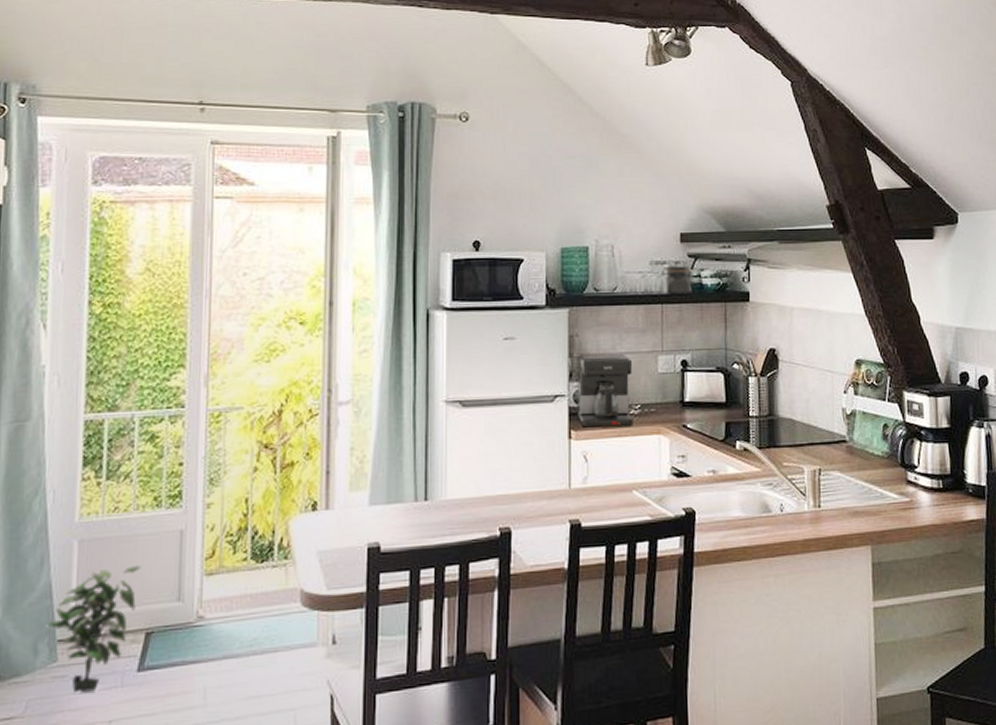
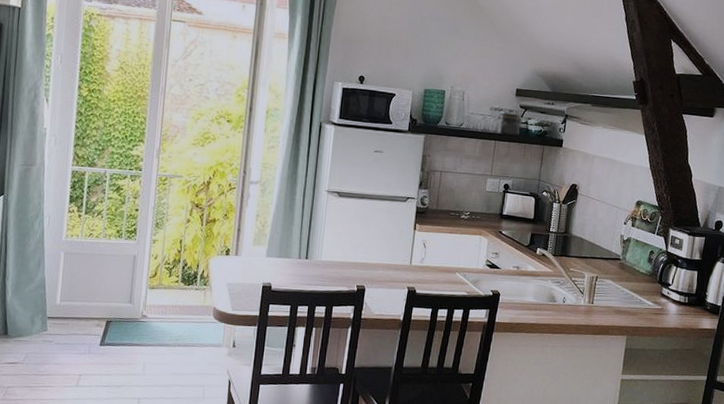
potted plant: present [48,566,141,693] -> none [41,274,106,354]
coffee maker: present [576,353,633,428] -> none [421,170,468,228]

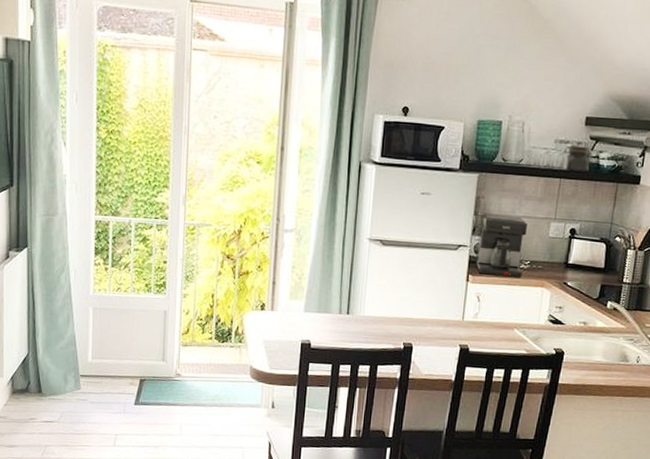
coffee maker: none [421,170,468,228] -> present [475,214,528,279]

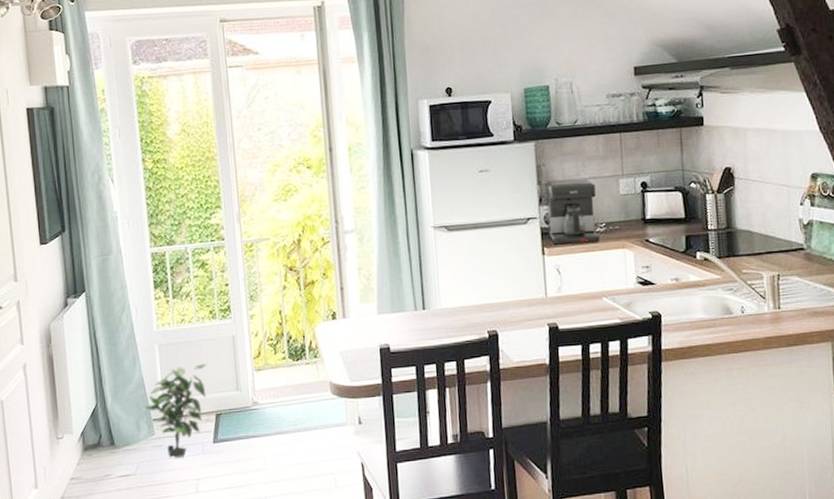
potted plant: none [73,331,136,413] -> present [144,364,206,458]
jar: present [563,145,592,173] -> none [617,96,649,124]

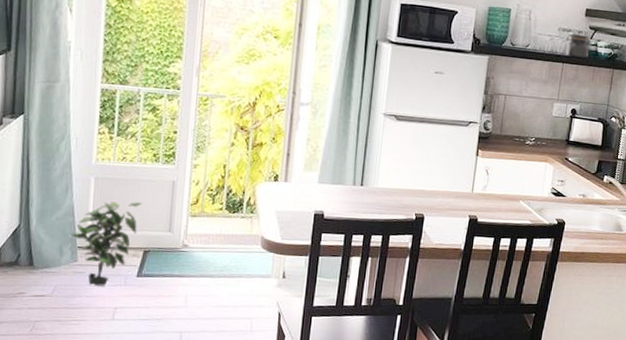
coffee maker: present [546,179,600,245] -> none [484,93,534,154]
jar: none [617,96,649,124] -> present [565,34,591,59]

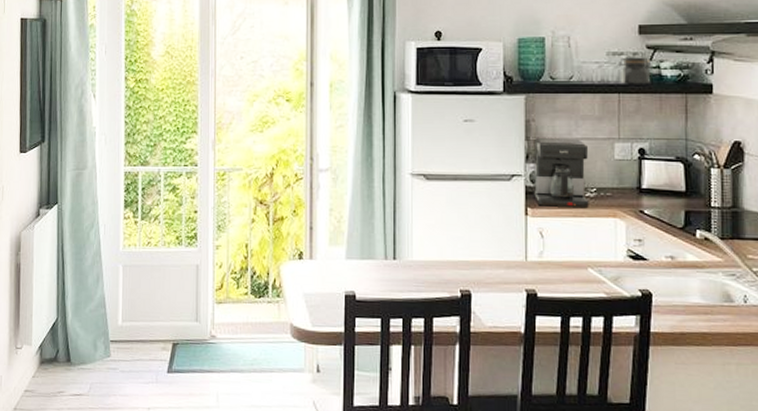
potted plant: present [70,201,142,286] -> none [103,290,168,384]
coffee maker: none [484,93,534,154] -> present [533,138,589,209]

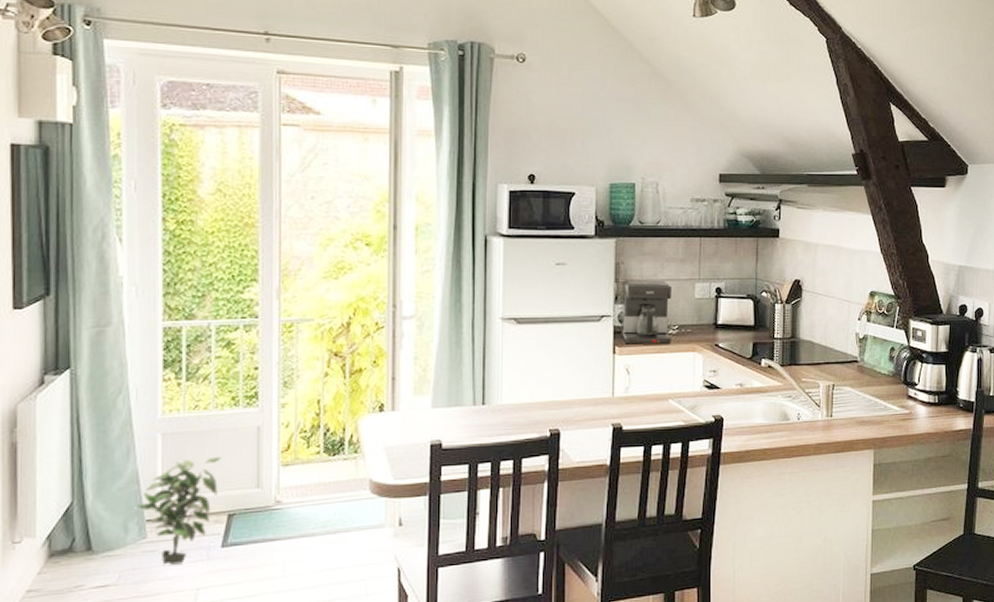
potted plant: none [103,290,168,384] -> present [136,457,221,565]
jar: present [618,57,652,85] -> none [700,203,730,230]

